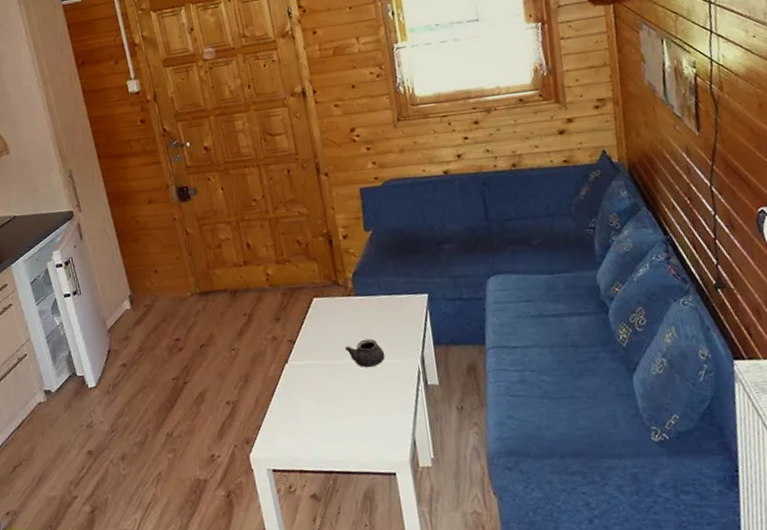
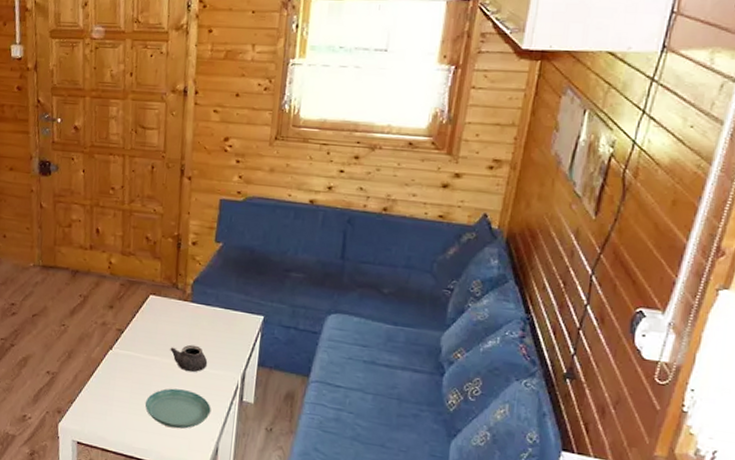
saucer: none [332,387,400,431] -> present [145,388,211,429]

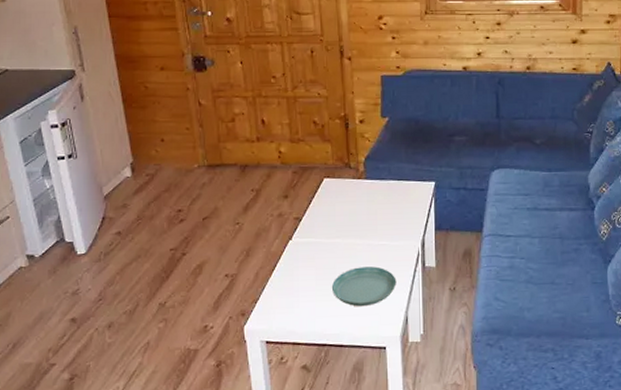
teapot: present [170,344,208,373] -> none [350,220,388,248]

